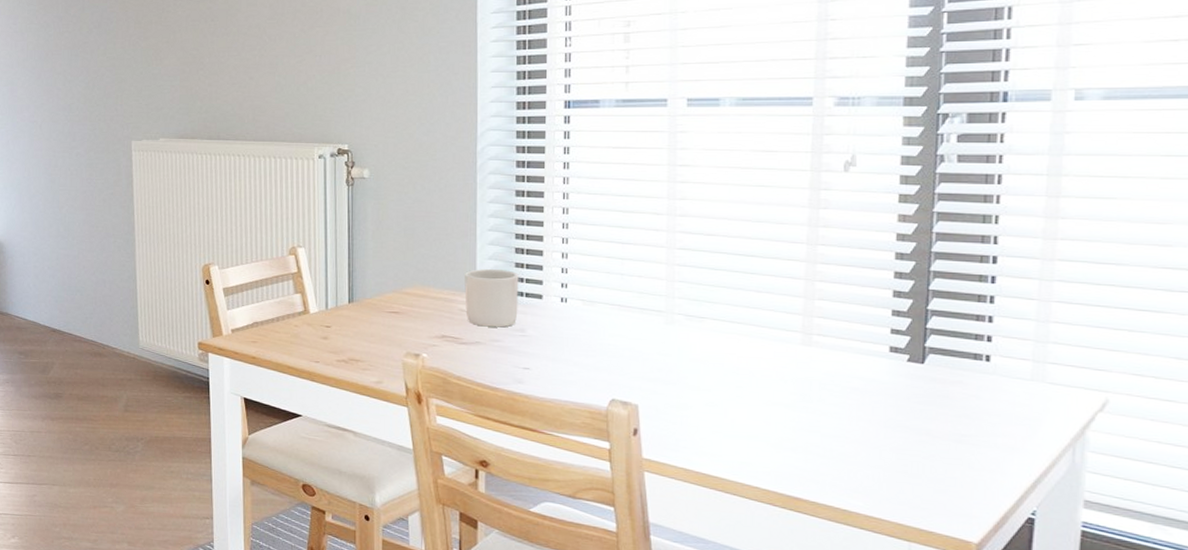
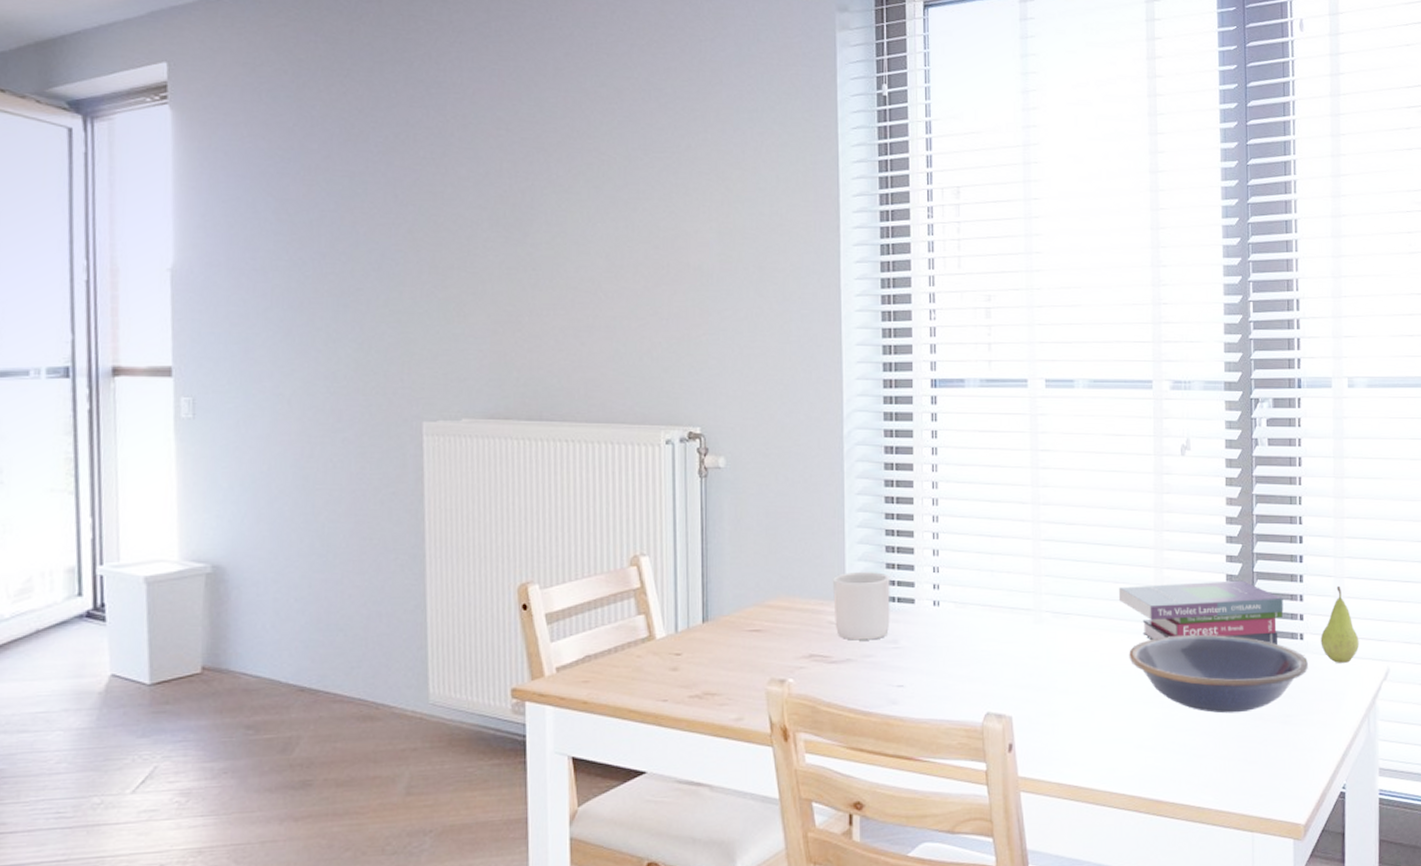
books: none [760,296,966,364] -> present [1118,580,1284,644]
bowl: none [770,345,994,427] -> present [1129,634,1308,714]
fruit: none [1013,309,1068,391] -> present [1320,585,1360,664]

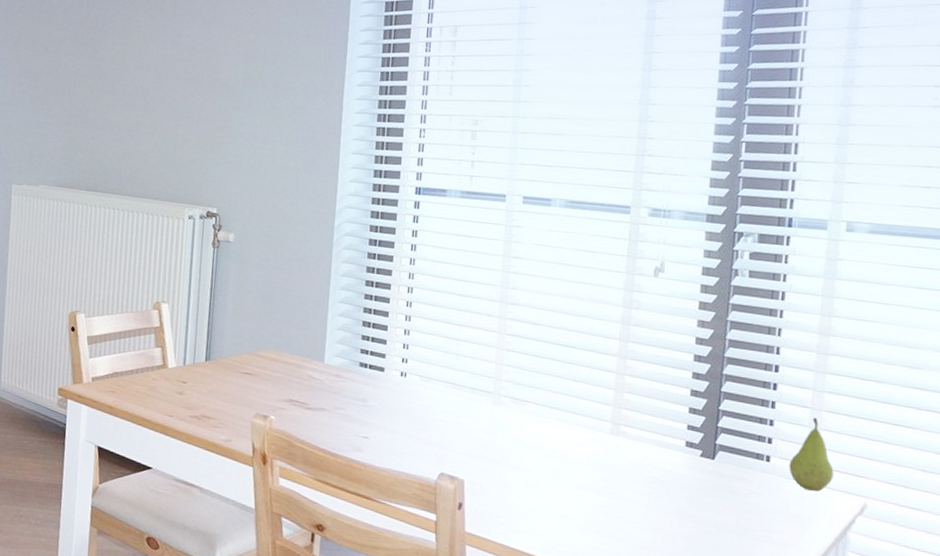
mug: present [833,572,890,641] -> none [313,338,364,396]
books: present [1118,580,1284,644] -> none [577,385,751,462]
bowl: present [1129,634,1308,714] -> none [582,435,773,518]

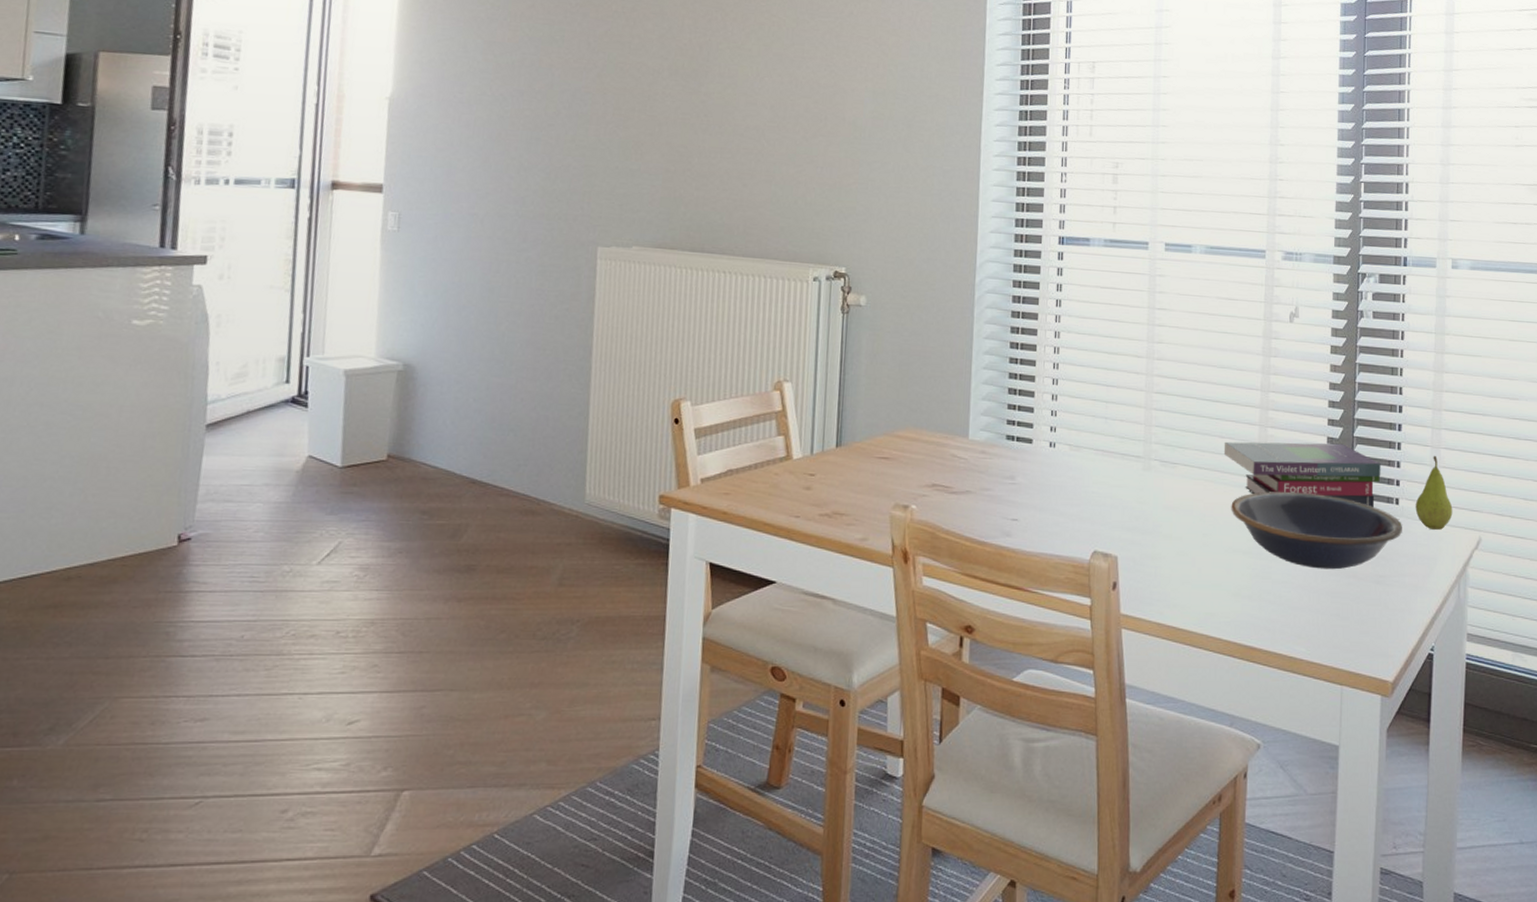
books: none [577,385,751,462] -> present [1223,441,1381,507]
bowl: none [582,435,773,518] -> present [1231,491,1402,570]

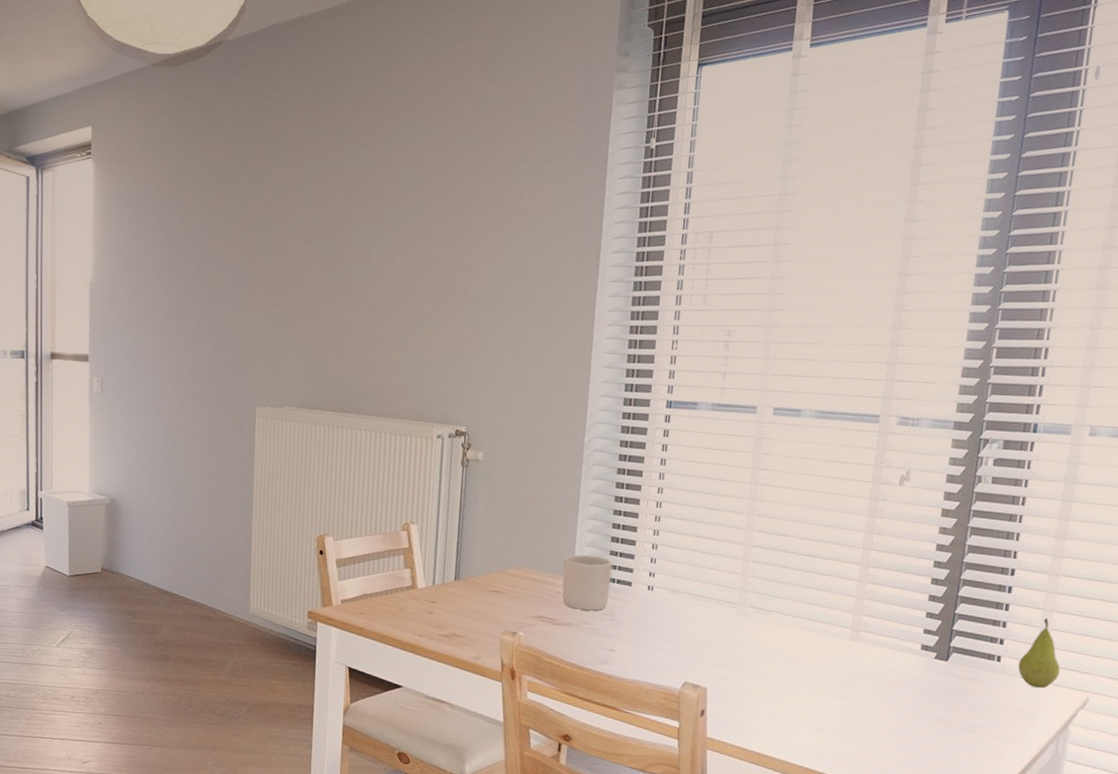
mug: none [957,410,1011,475] -> present [562,554,613,611]
books: present [1223,441,1381,507] -> none [818,594,985,662]
bowl: present [1231,491,1402,570] -> none [822,641,1002,716]

